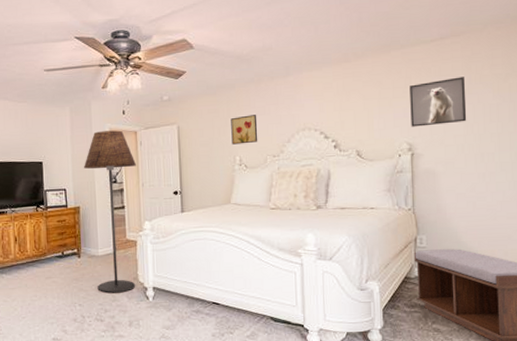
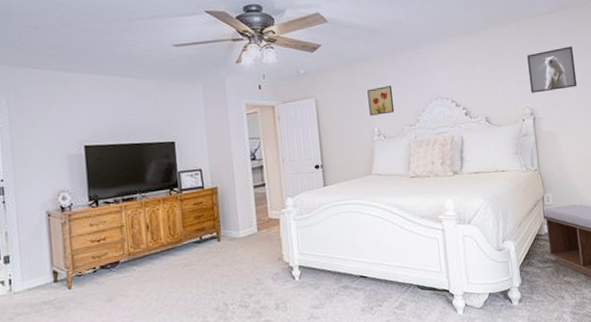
floor lamp: present [84,130,136,294] -> none [220,105,281,277]

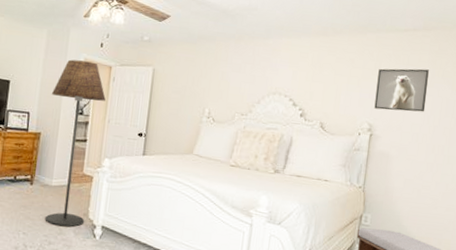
floor lamp: none [220,105,281,277] -> present [45,59,106,227]
wall art: present [367,86,395,116] -> none [203,69,232,98]

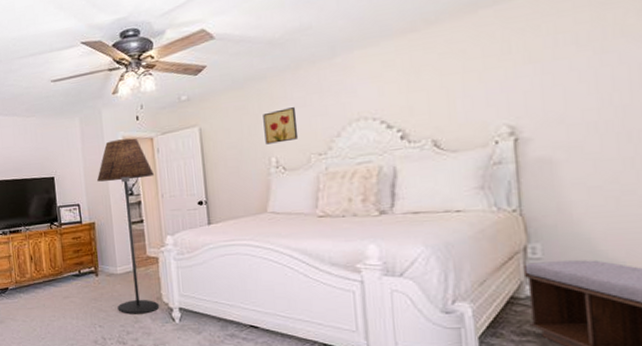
wall art: none [203,69,232,98] -> present [263,107,299,145]
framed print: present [374,68,429,112] -> none [508,31,602,105]

